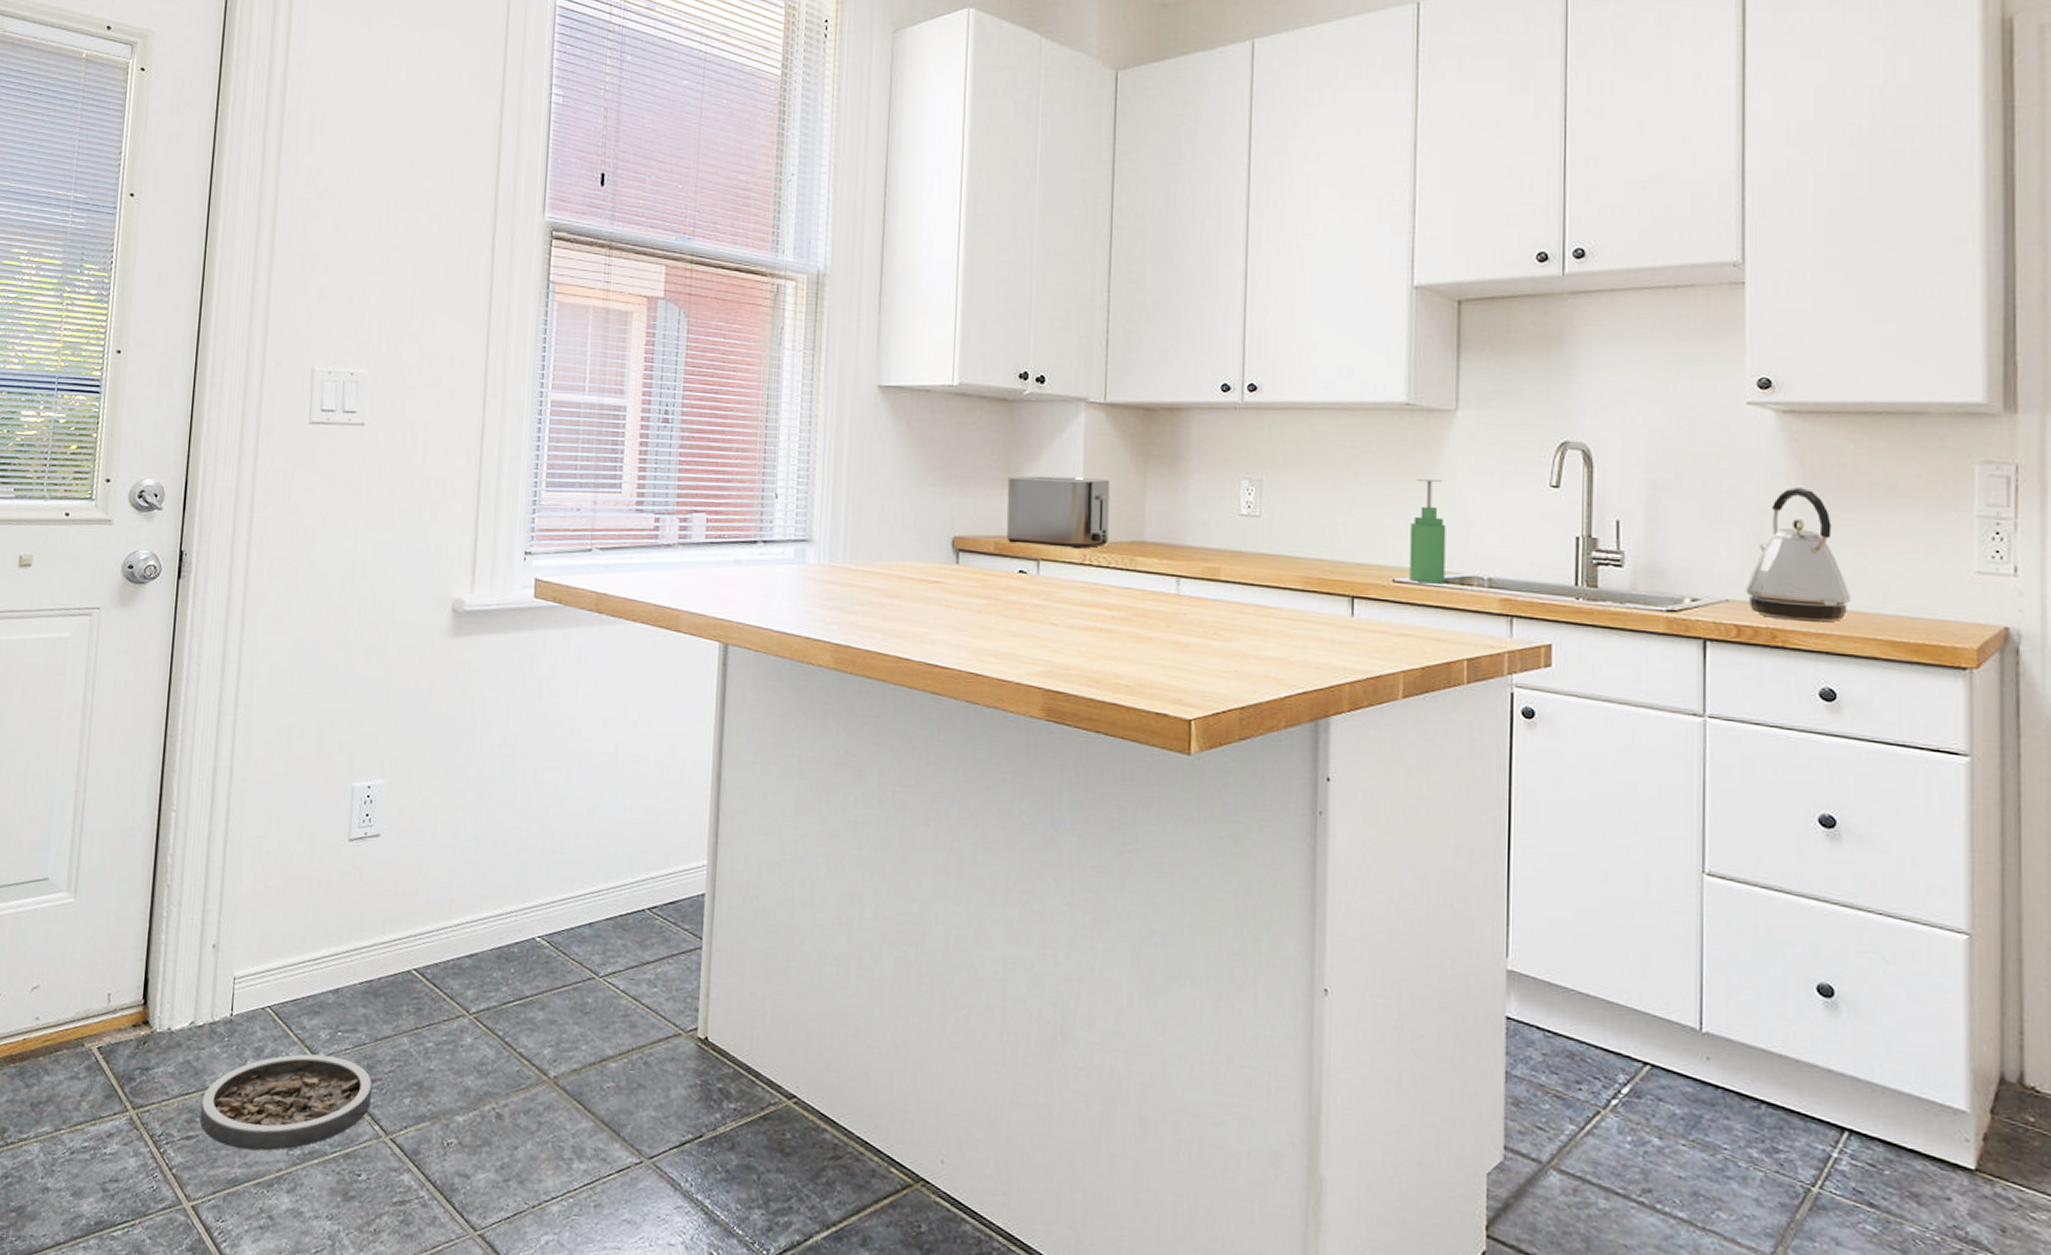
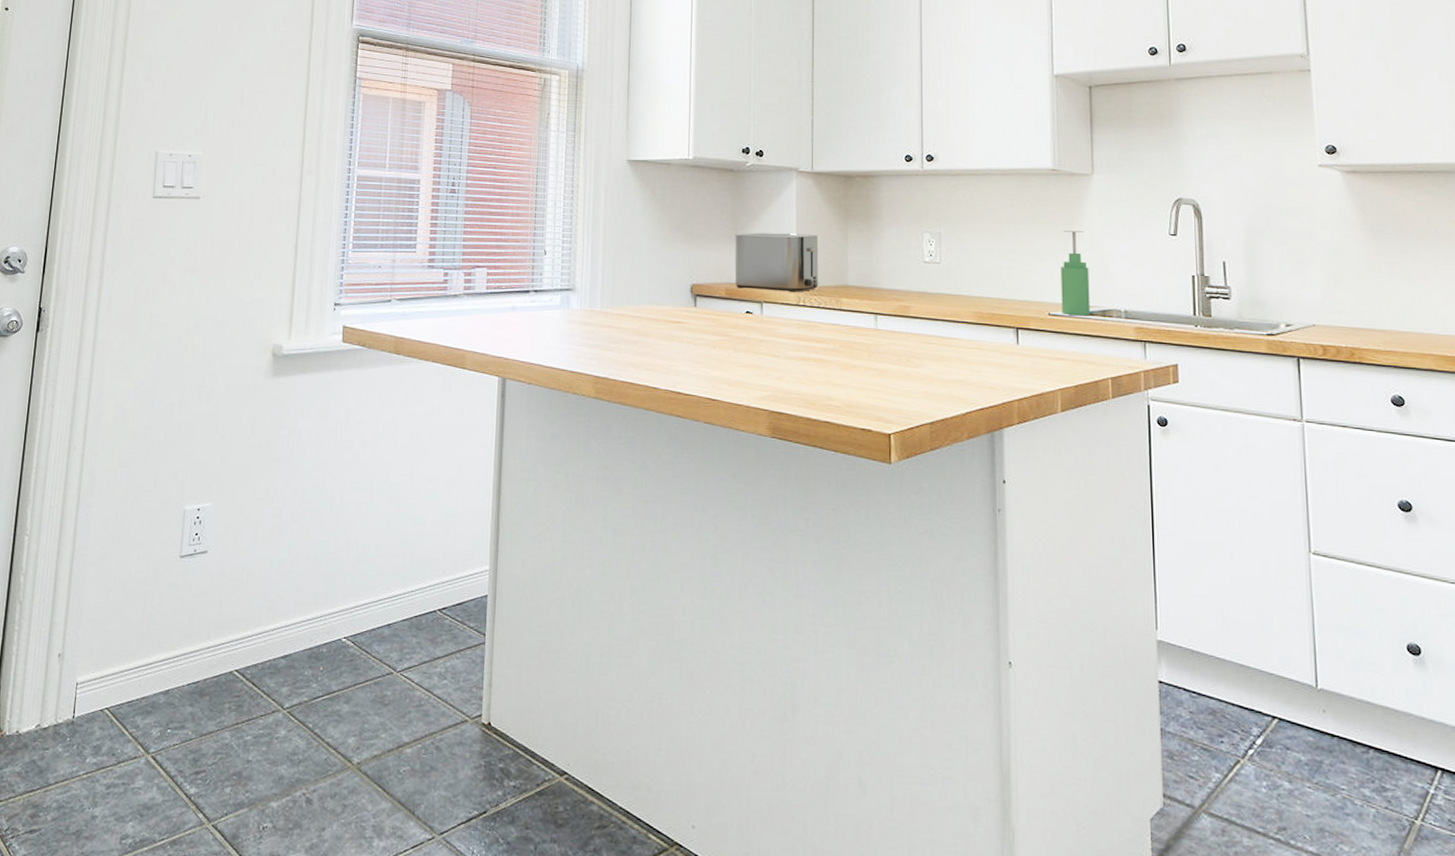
pet bowl: present [199,1053,372,1151] -> none [42,750,197,841]
kettle: present [1744,487,1851,623] -> none [1327,233,1410,342]

